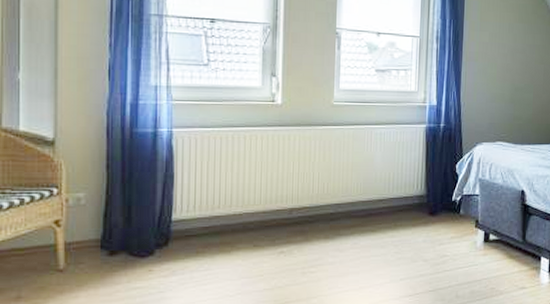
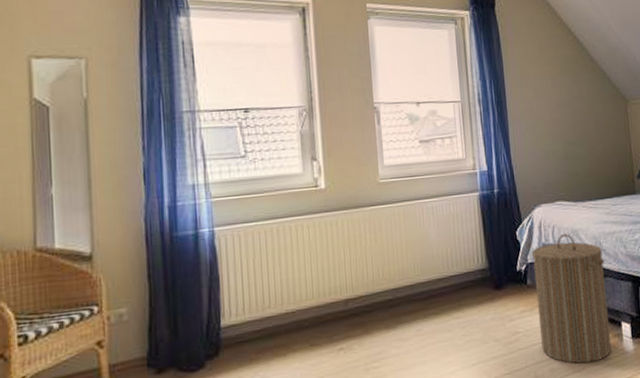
laundry hamper: none [466,172,535,290] -> present [531,234,612,364]

